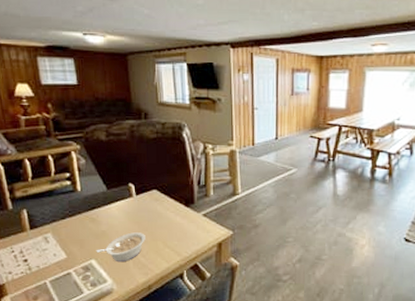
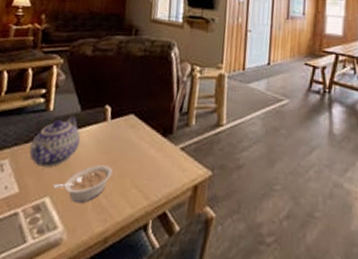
teapot: none [68,195,112,237] -> present [29,117,81,167]

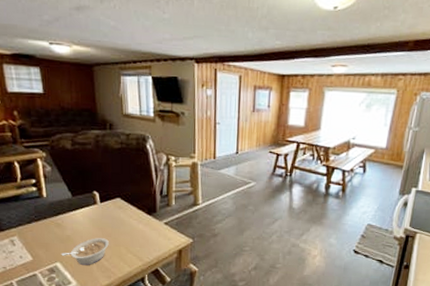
teapot: present [29,117,81,167] -> none [34,202,77,241]

